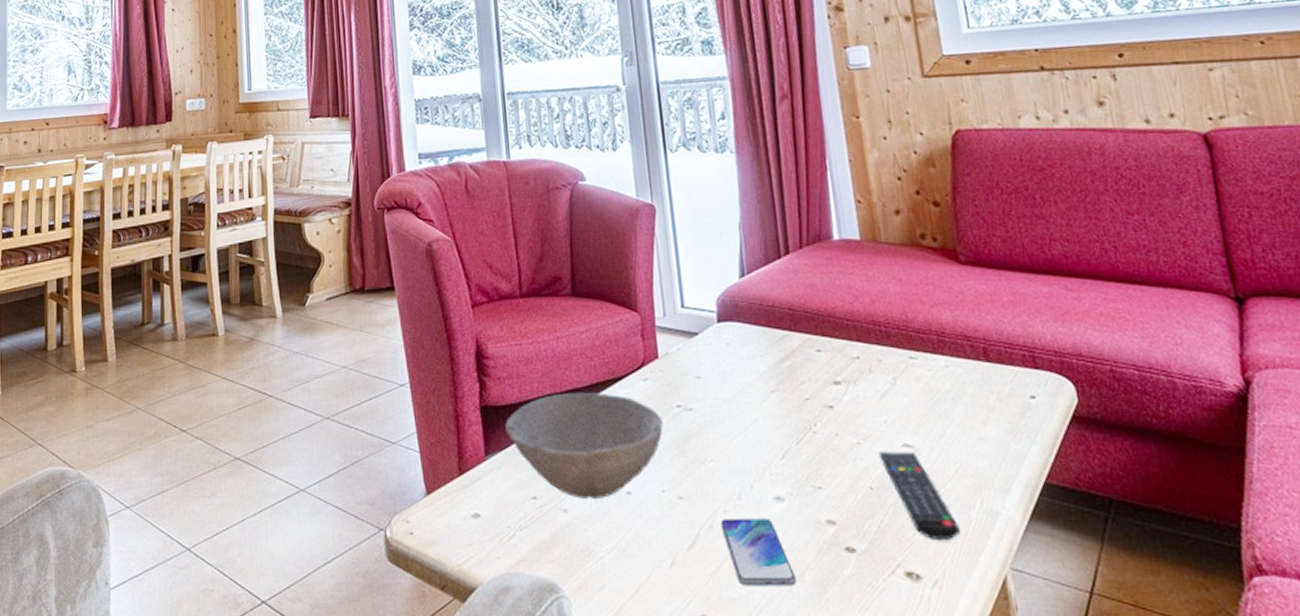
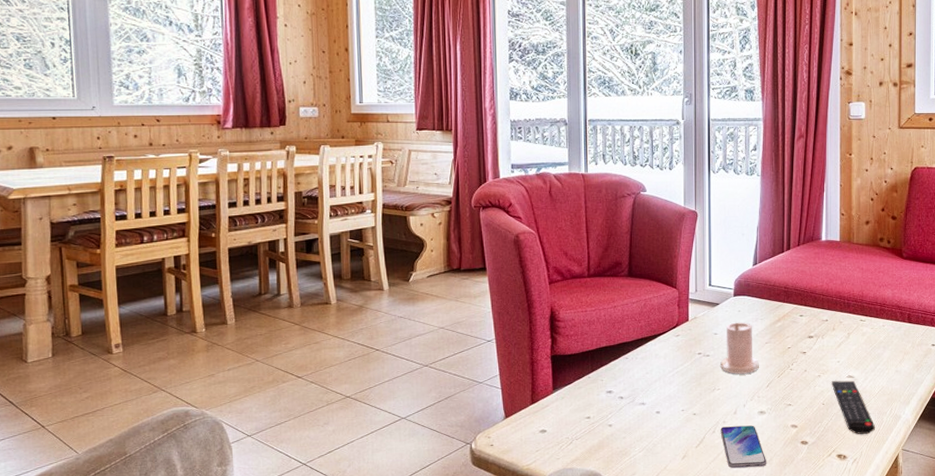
bowl: present [505,392,663,499] -> none [570,344,687,417]
candle: none [709,360,766,438] -> present [720,322,759,374]

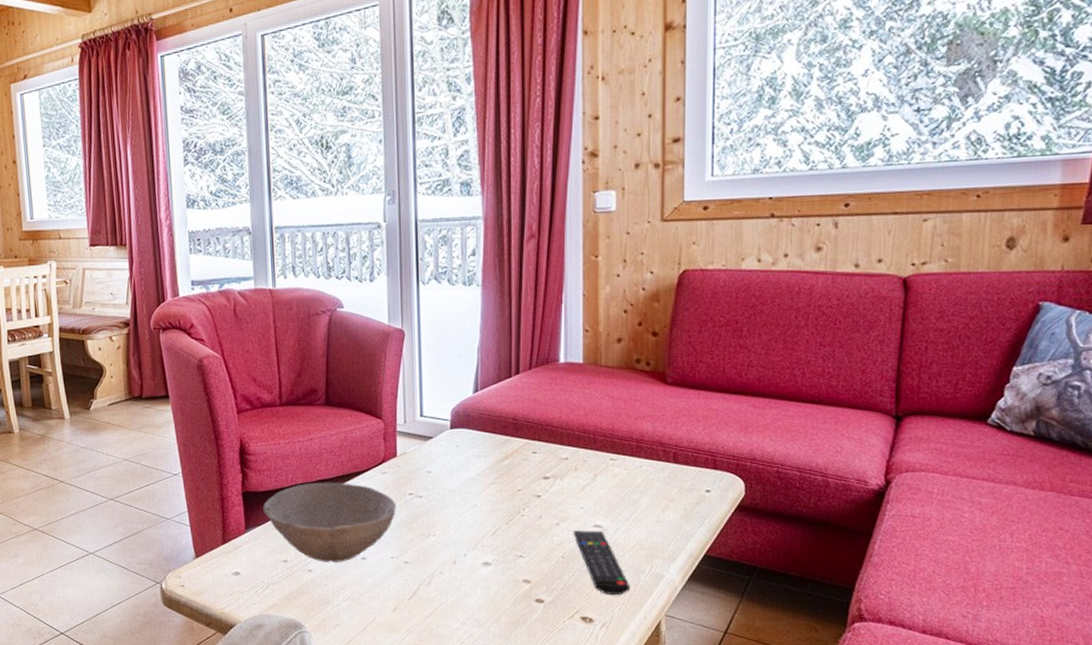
bowl: none [570,344,687,417] -> present [263,482,396,562]
candle: present [720,322,759,374] -> none [436,459,482,519]
smartphone: present [720,425,767,468] -> none [437,578,494,625]

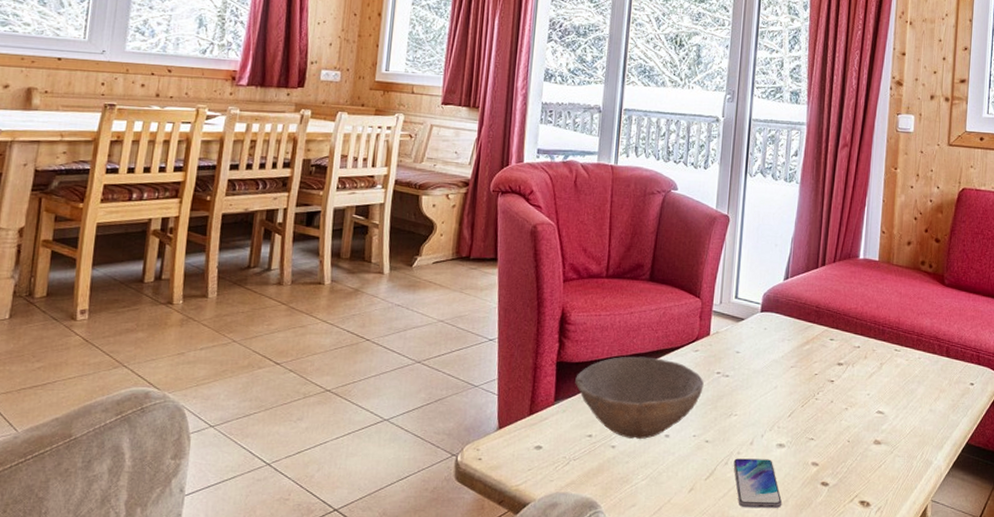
smartphone: none [437,578,494,625] -> present [733,458,782,508]
remote control: present [573,530,630,596] -> none [858,416,903,480]

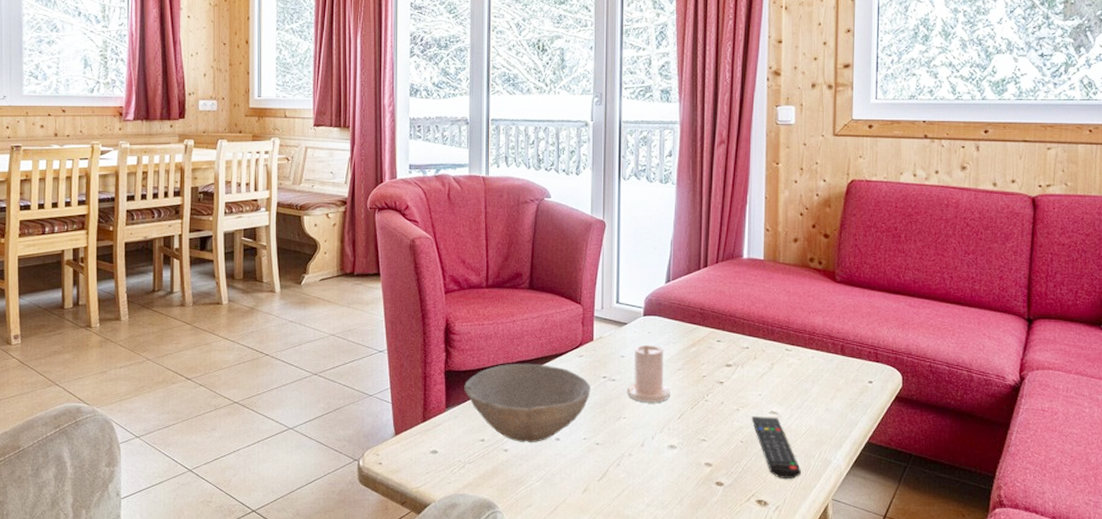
smartphone: present [733,458,782,508] -> none [625,460,677,507]
candle: none [740,341,782,400] -> present [627,344,670,403]
remote control: none [858,416,903,480] -> present [751,416,801,480]

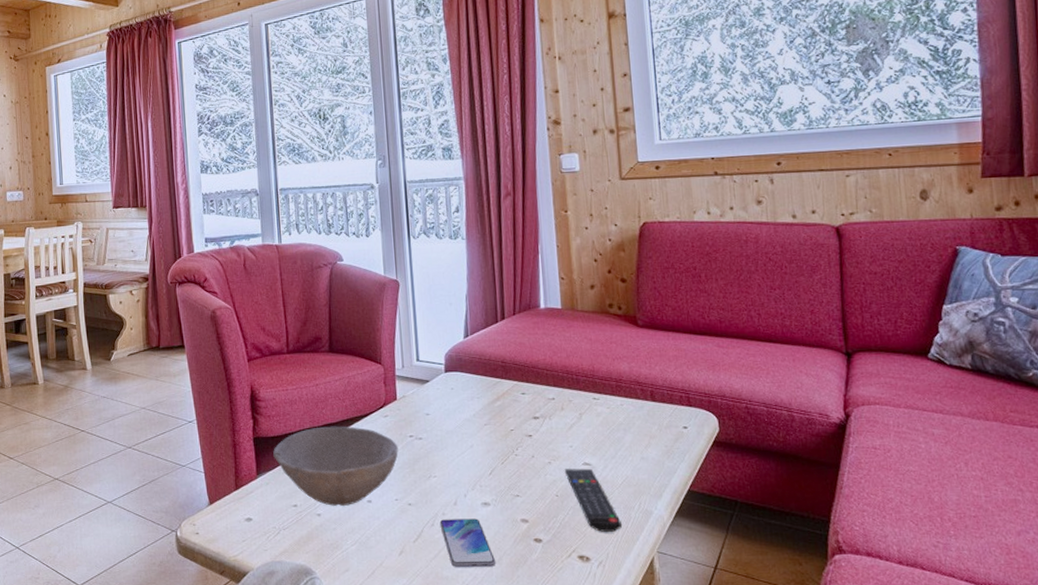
smartphone: none [625,460,677,507] -> present [439,518,496,567]
candle: present [627,344,670,403] -> none [435,401,479,460]

